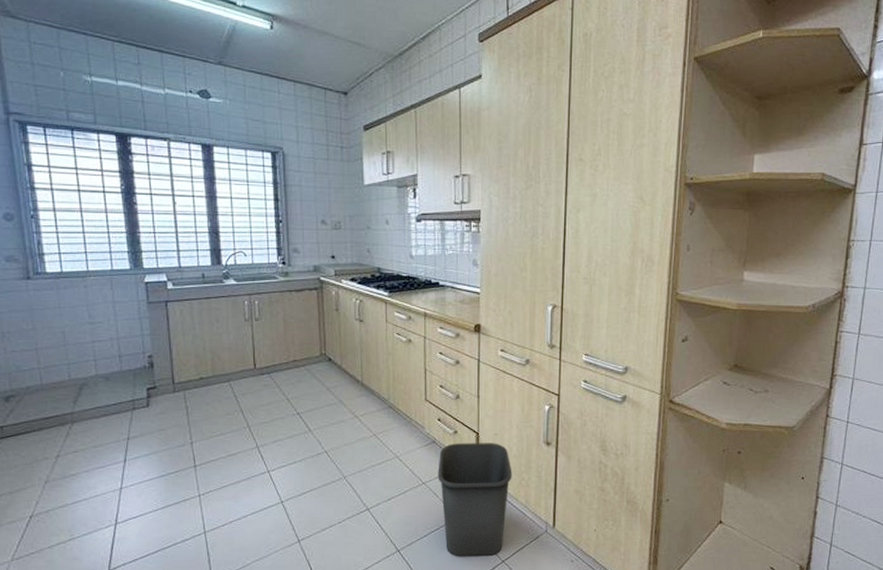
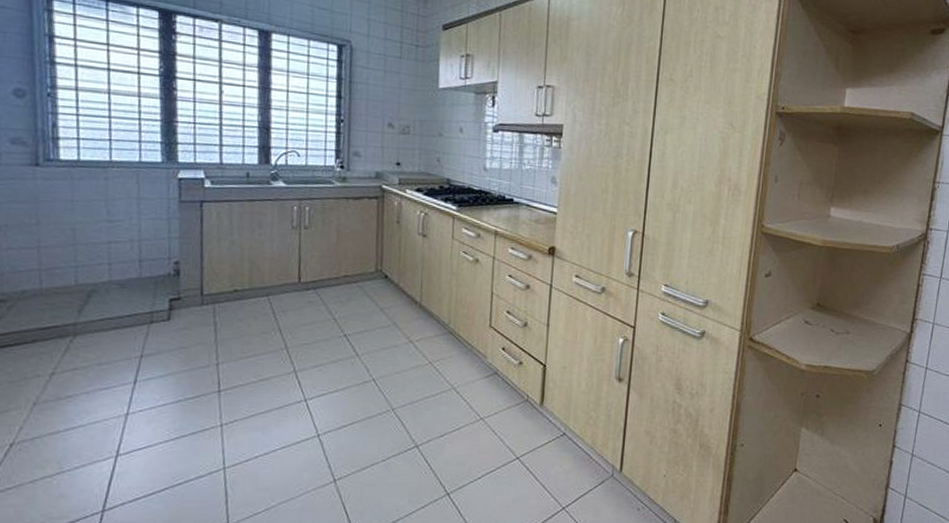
waste bin: present [438,443,512,557] -> none [497,375,580,503]

